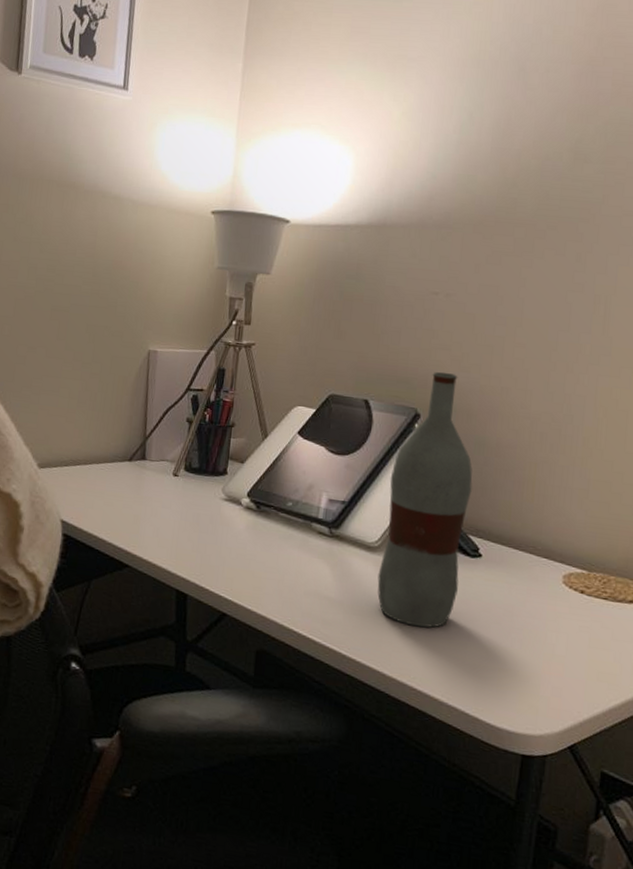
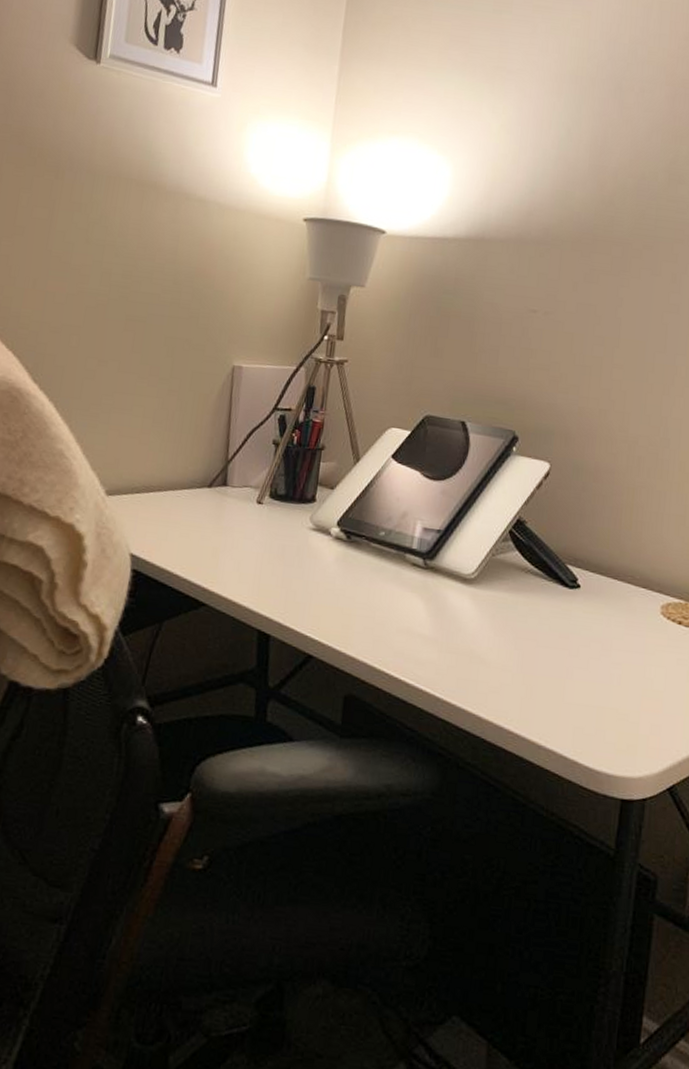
bottle: present [377,372,473,628] -> none [473,393,571,666]

